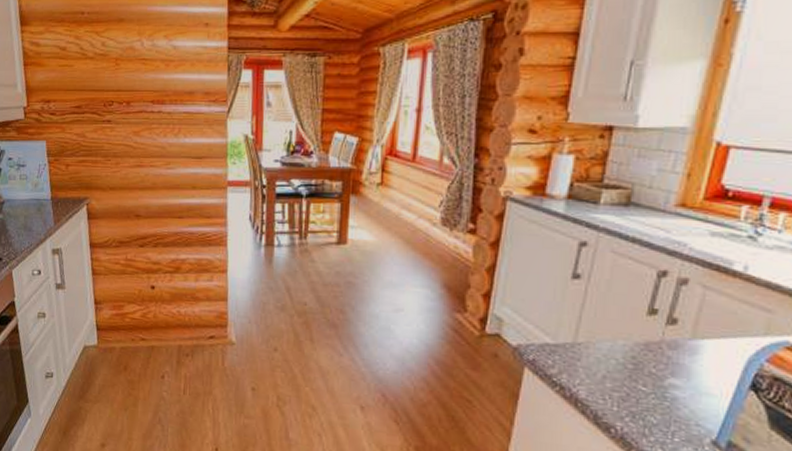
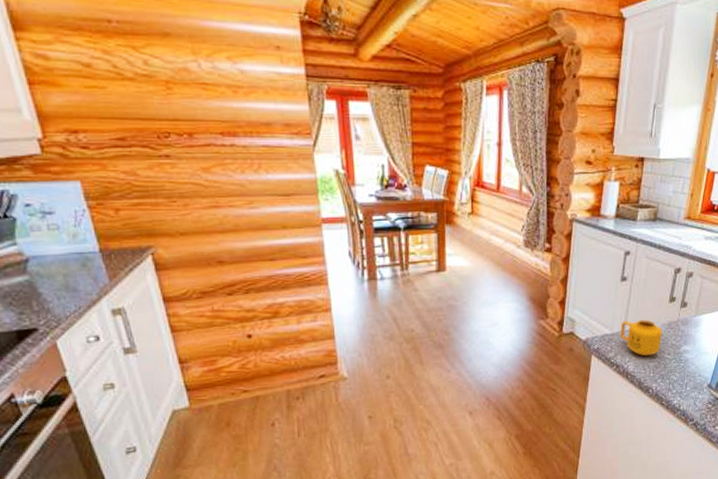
mug: none [568,330,635,383] -> present [620,319,662,356]

